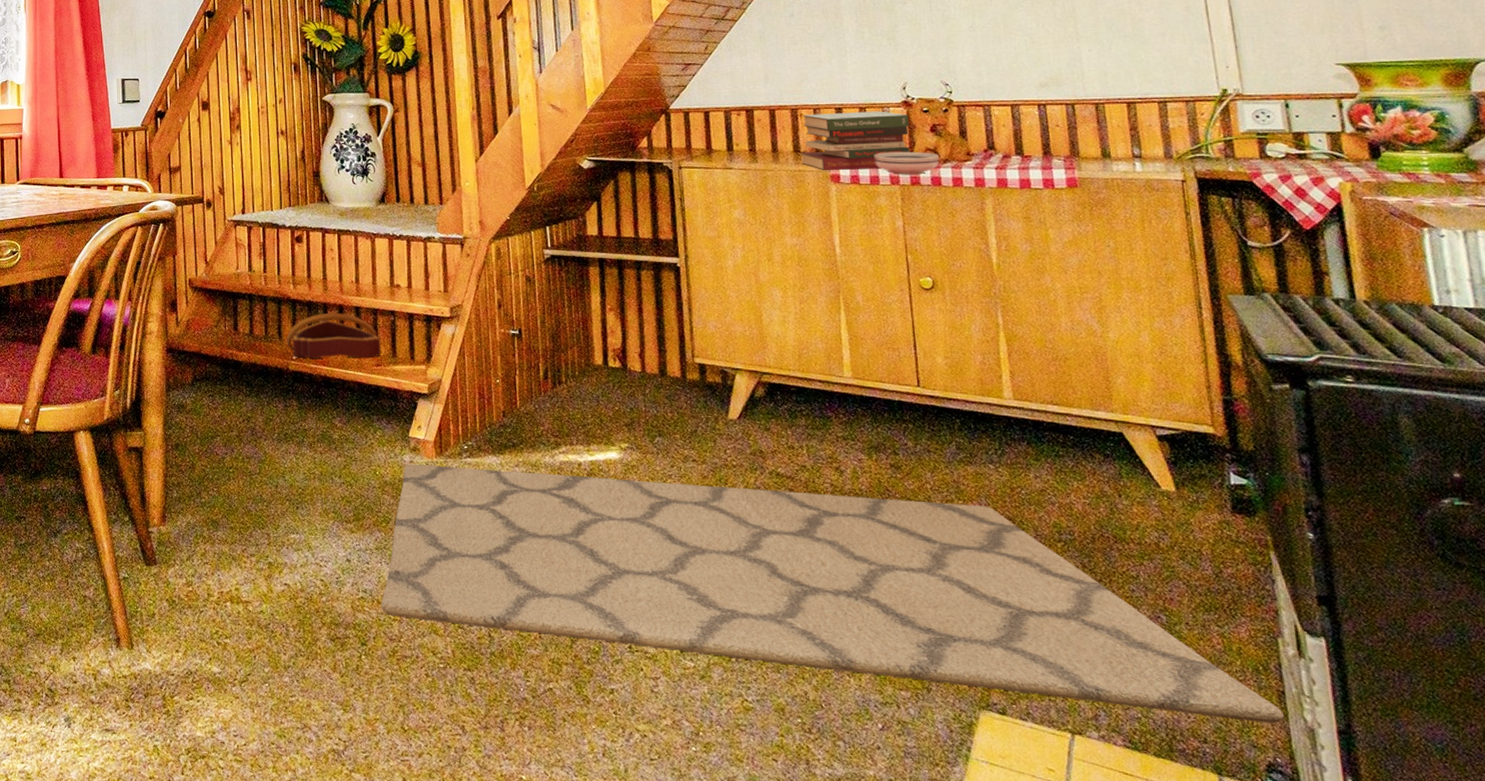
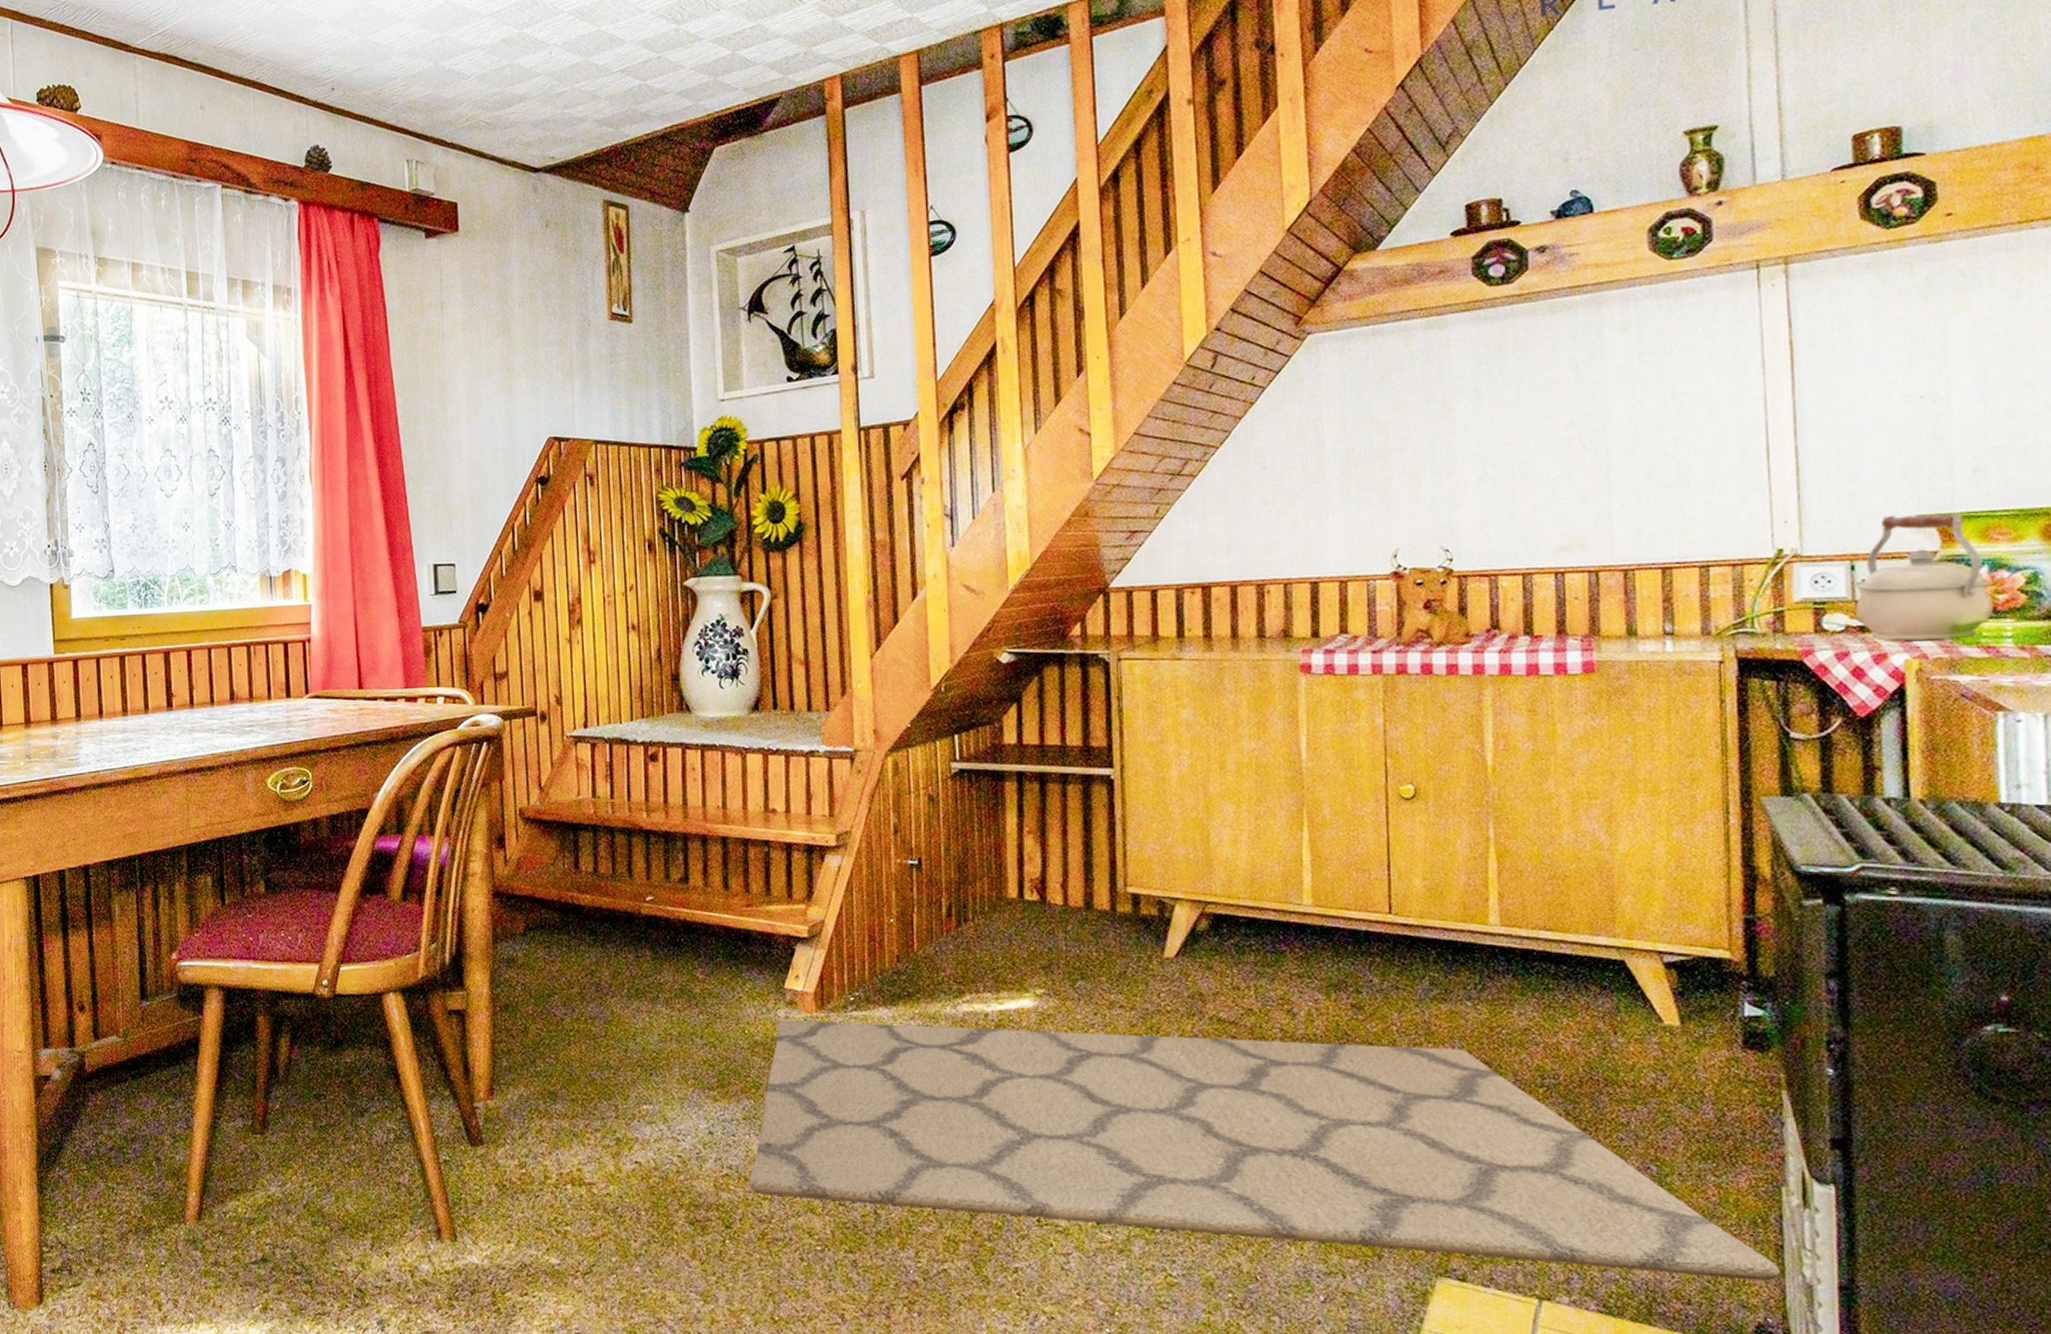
decorative basket: present [286,314,382,358] -> none [638,845,753,900]
books: present [801,111,910,171] -> none [1266,584,1399,660]
bowl: present [873,151,940,176] -> none [1353,633,1432,663]
kettle: none [1289,63,1411,168] -> present [1854,514,1994,641]

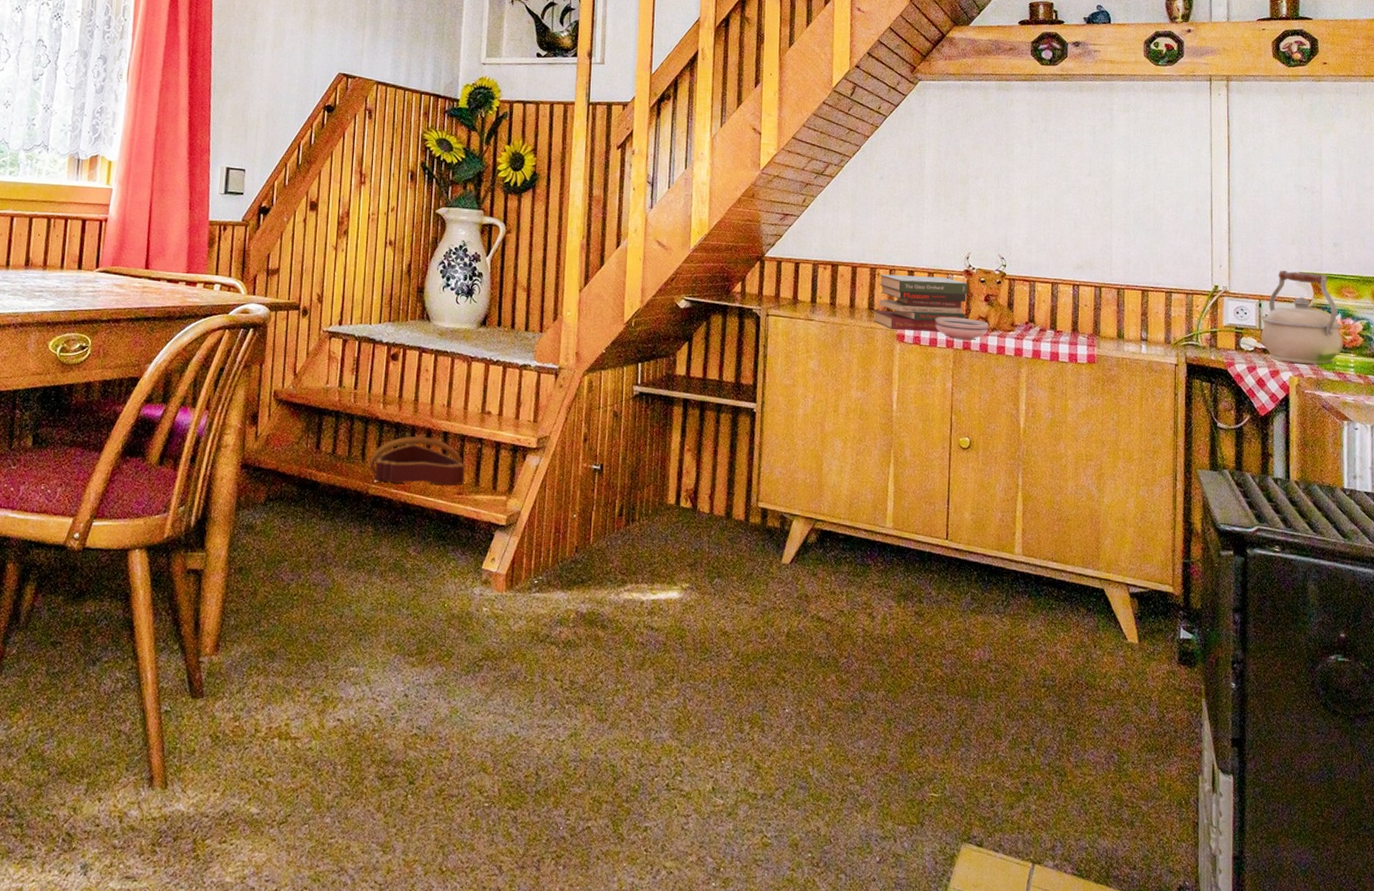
decorative basket: none [638,845,753,900] -> present [369,436,465,485]
rug: present [749,1019,1780,1281] -> none [434,596,1195,851]
books: none [1266,584,1399,660] -> present [874,274,968,332]
bowl: none [1353,633,1432,663] -> present [935,316,988,341]

